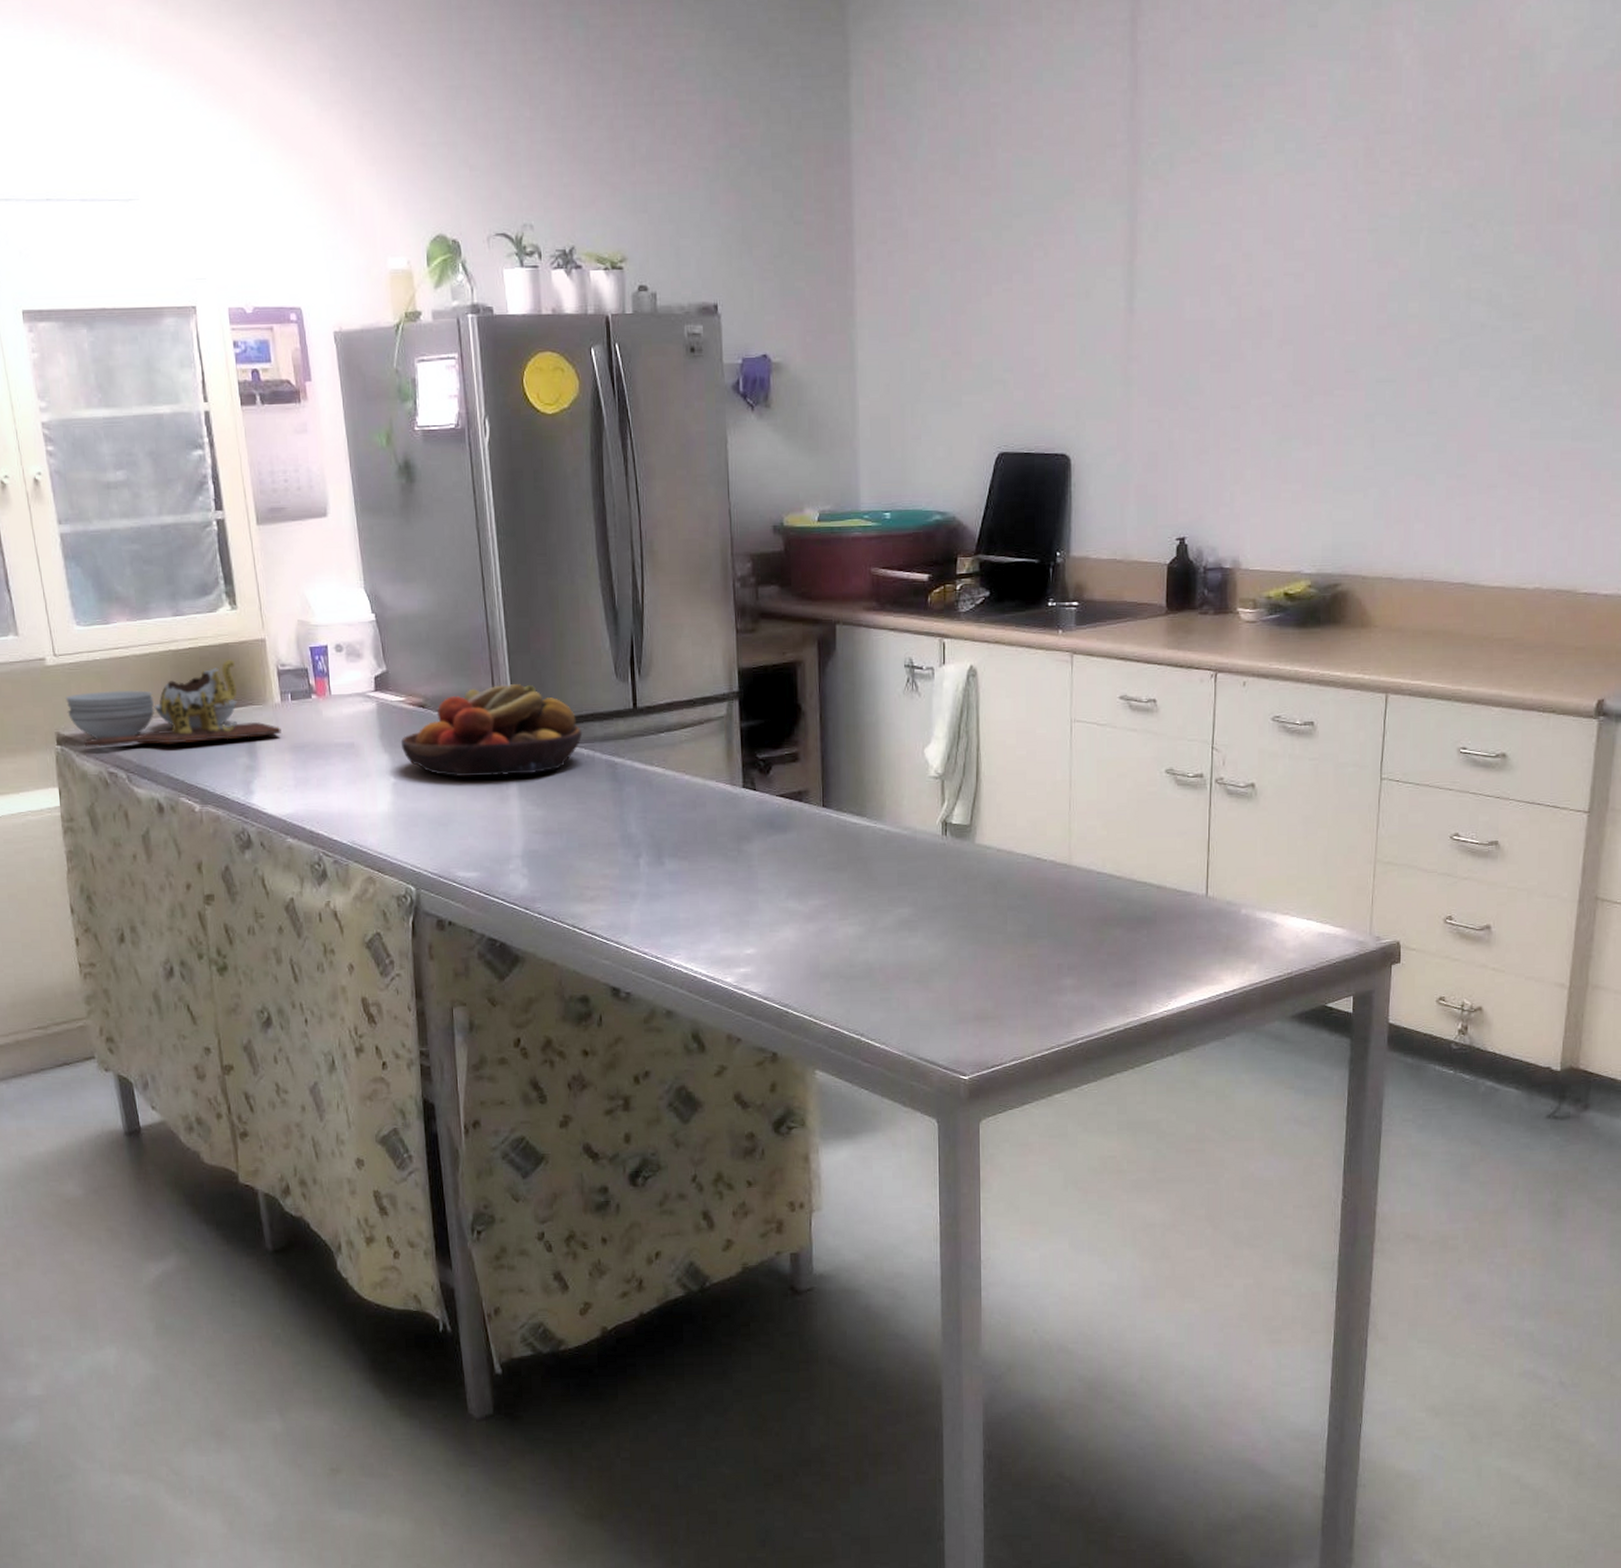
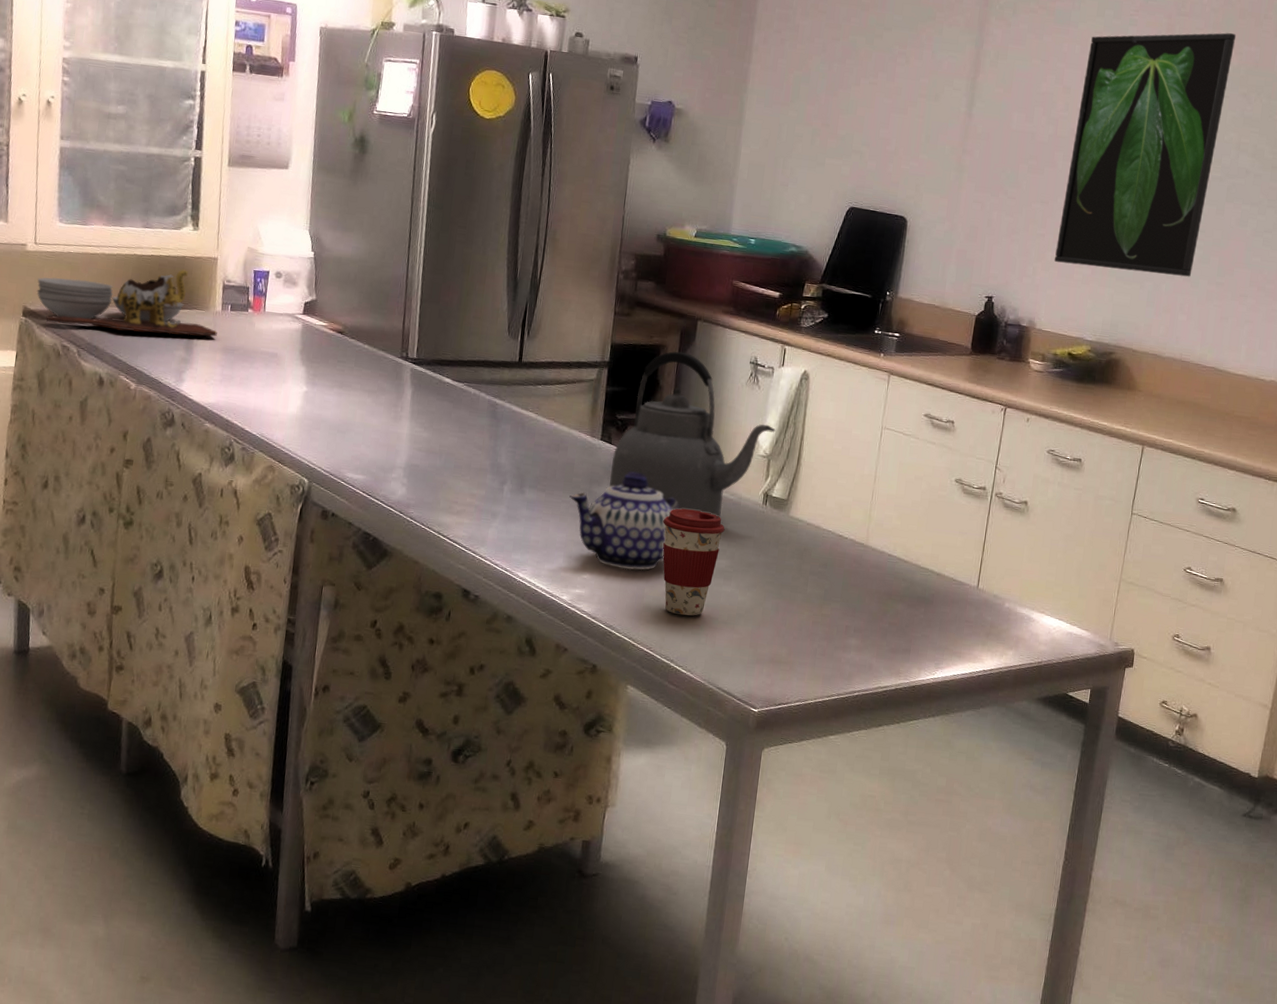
fruit bowl: present [400,684,583,778] -> none [317,324,473,402]
teapot: none [717,819,846,937] -> present [569,471,680,571]
kettle: none [759,665,946,859] -> present [609,351,776,518]
coffee cup: none [829,854,902,980] -> present [662,508,725,616]
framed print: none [1254,145,1453,481] -> present [1054,32,1237,277]

